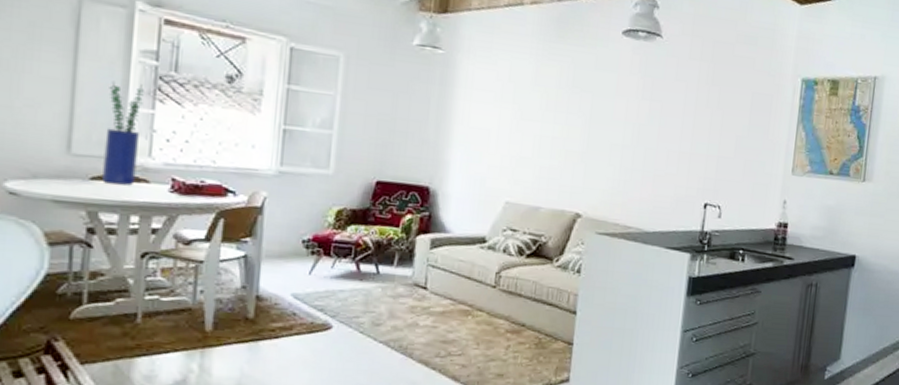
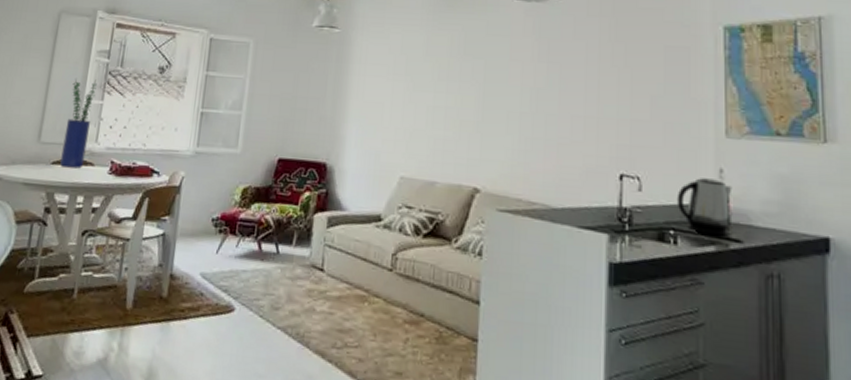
kettle: none [747,207,792,255] -> present [676,178,732,236]

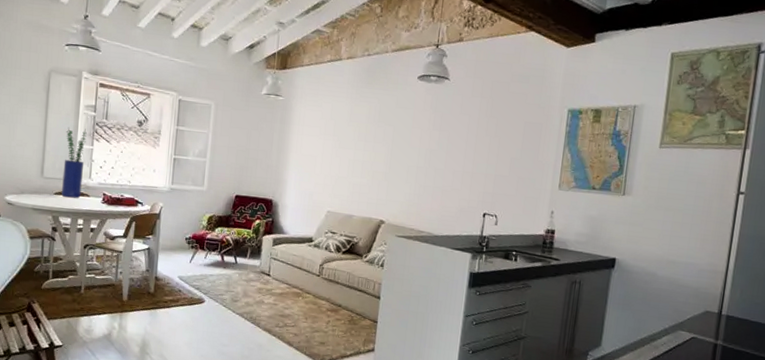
kettle: present [676,178,732,236] -> none [520,217,558,256]

